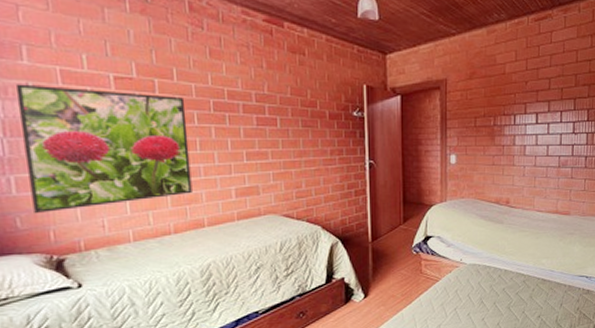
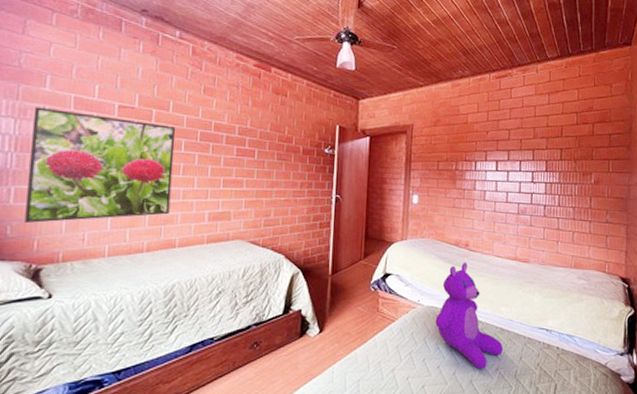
teddy bear: none [478,218,545,318] -> present [435,262,503,369]

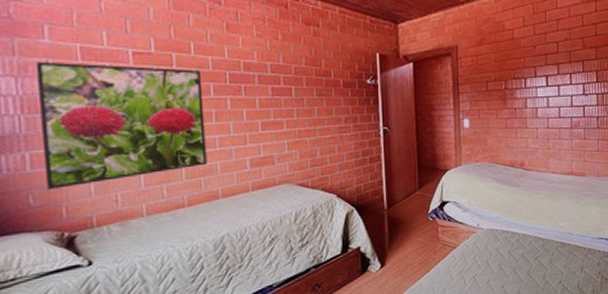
teddy bear: present [435,262,503,369] -> none [496,181,565,284]

